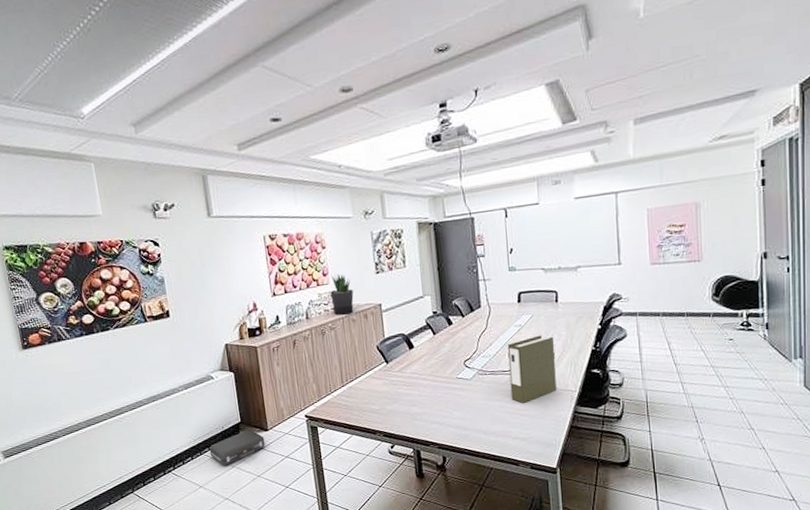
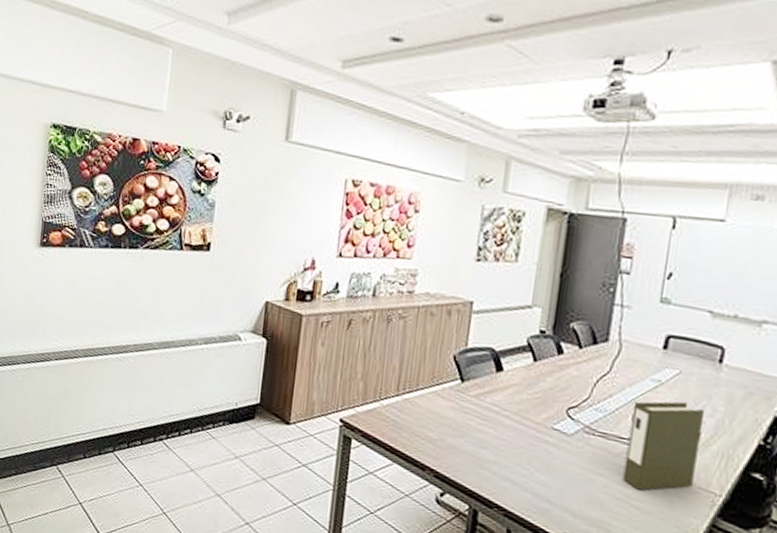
briefcase: present [209,429,265,467] -> none [213,415,283,454]
planter: present [330,274,354,315] -> none [409,248,441,305]

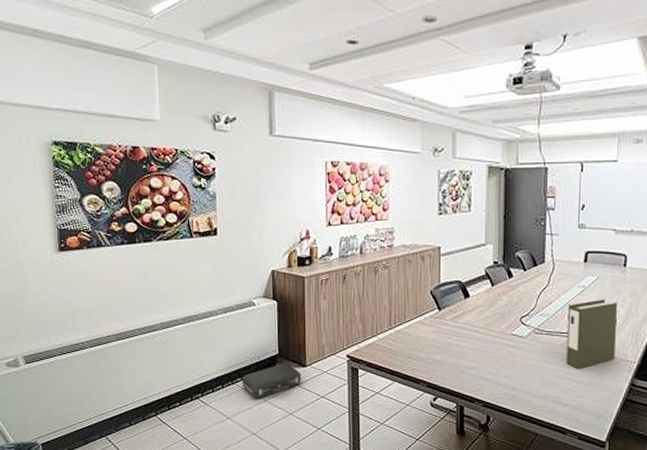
briefcase: none [213,415,283,454] -> present [241,363,302,400]

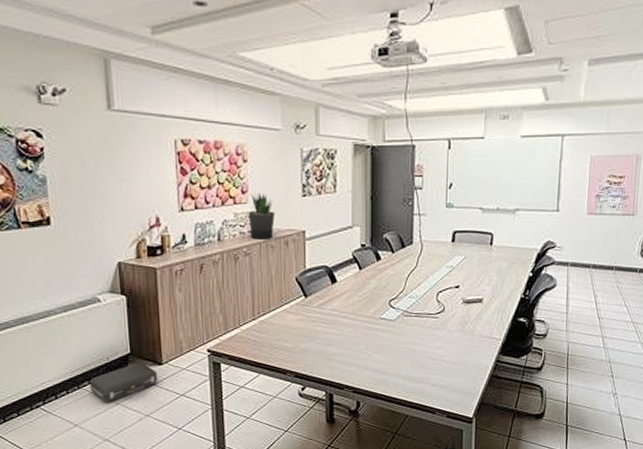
planter: none [388,210,412,254] -> present [248,192,275,240]
binder: present [566,299,618,369] -> none [434,278,485,349]

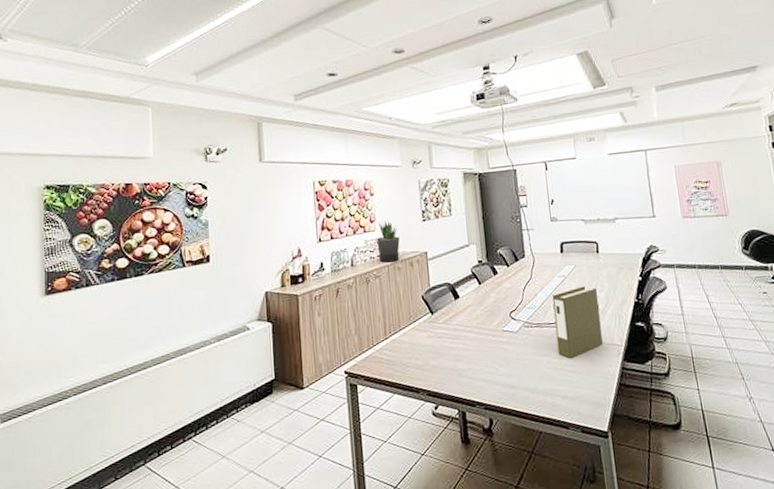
briefcase: present [89,362,158,403] -> none [237,388,300,432]
binder: none [434,278,485,349] -> present [552,286,603,358]

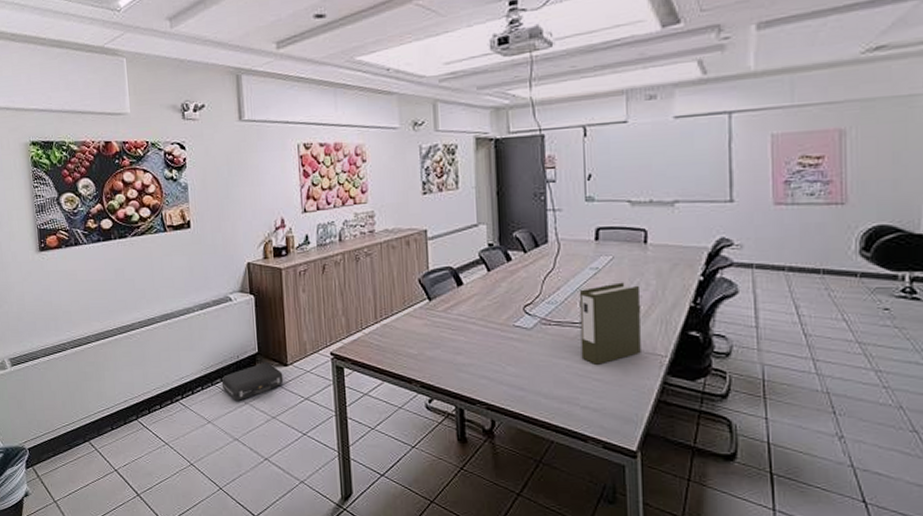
briefcase: none [237,388,300,432] -> present [221,362,284,402]
planter: present [376,221,400,263] -> none [368,192,395,240]

